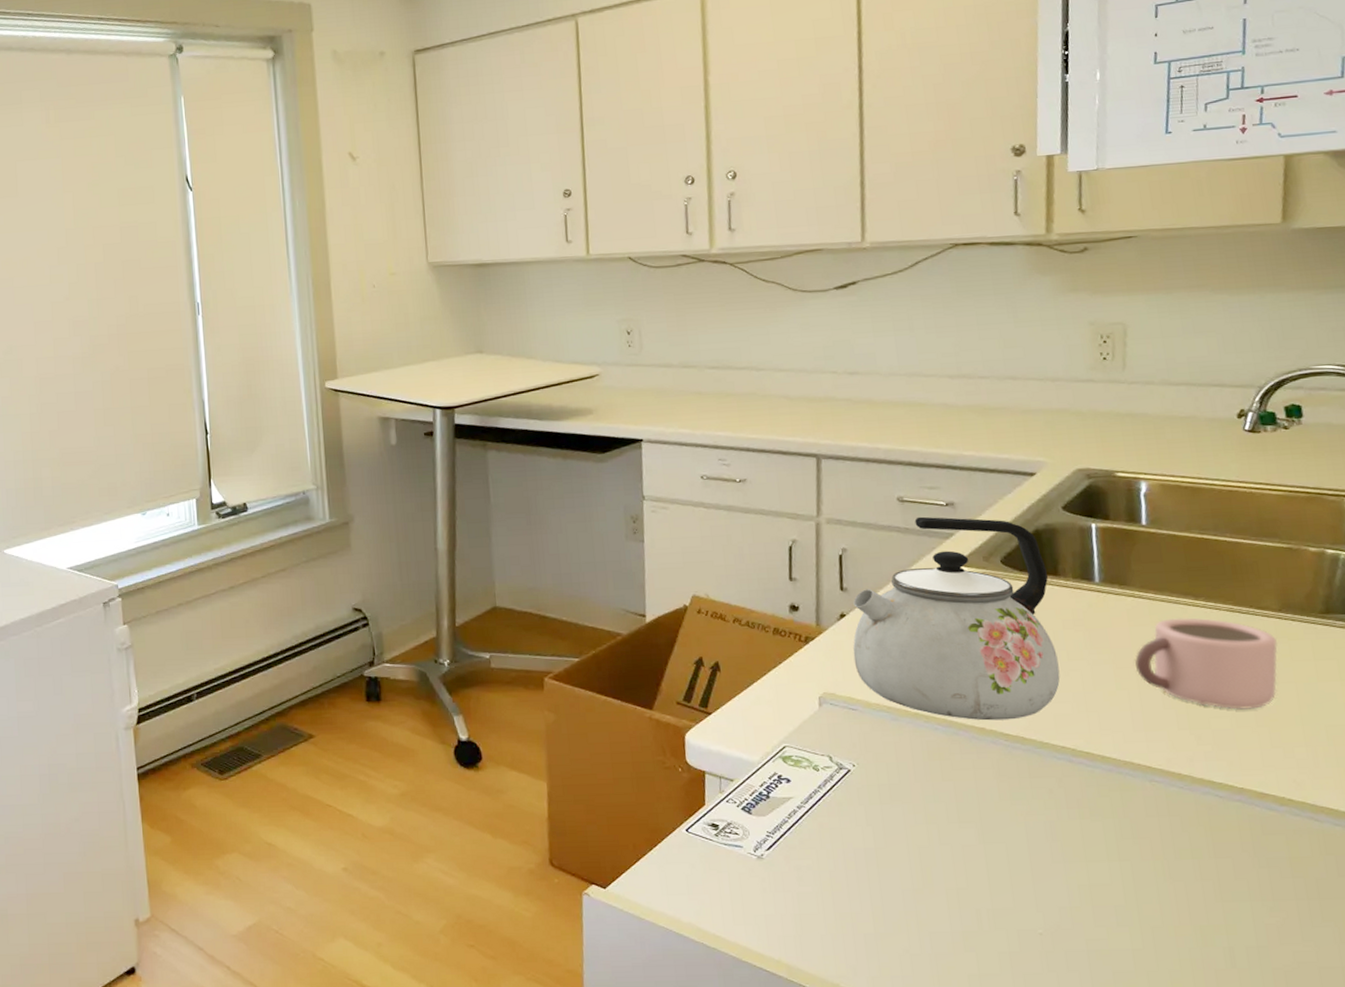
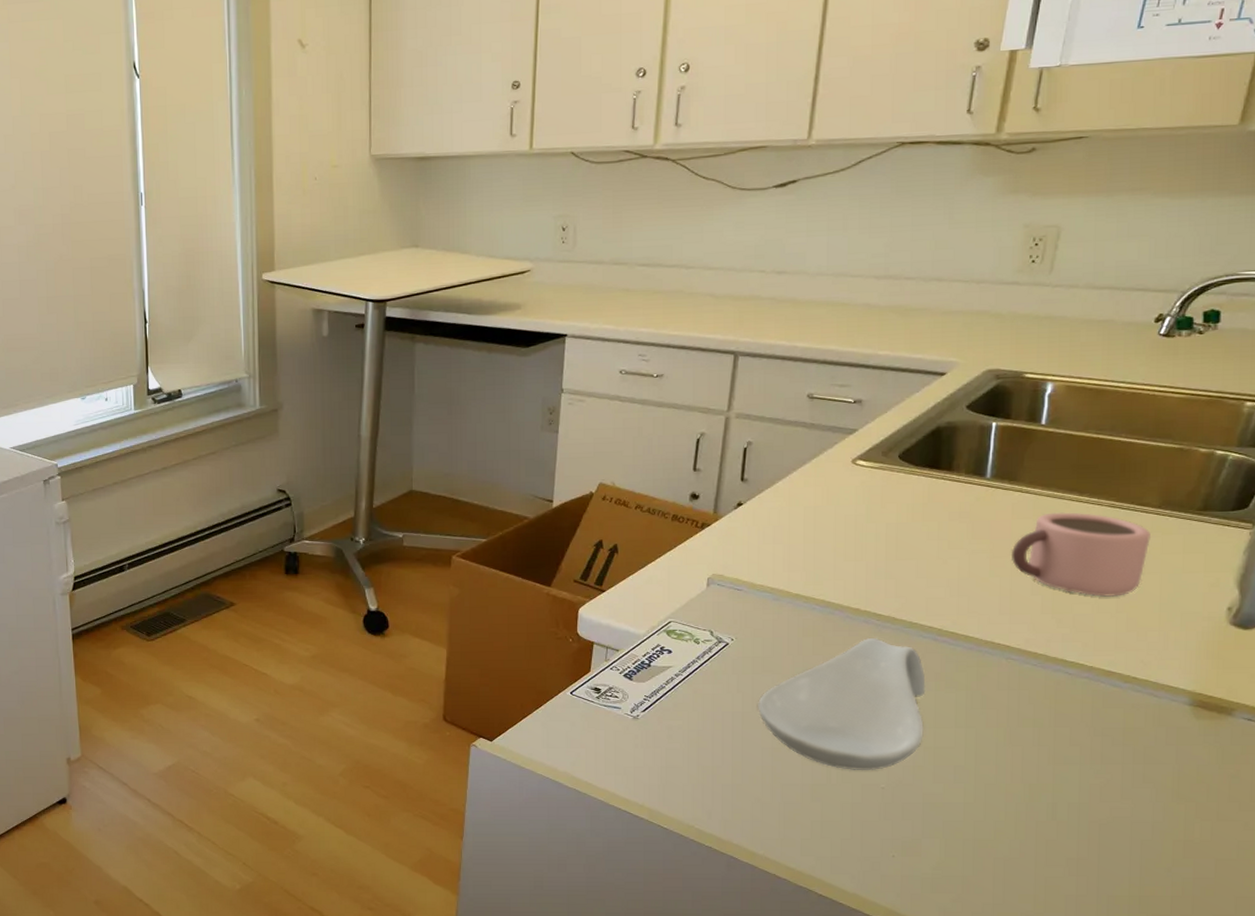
kettle: present [853,516,1060,721] -> none [745,413,943,602]
spoon rest: none [890,761,1076,914] -> present [758,638,926,770]

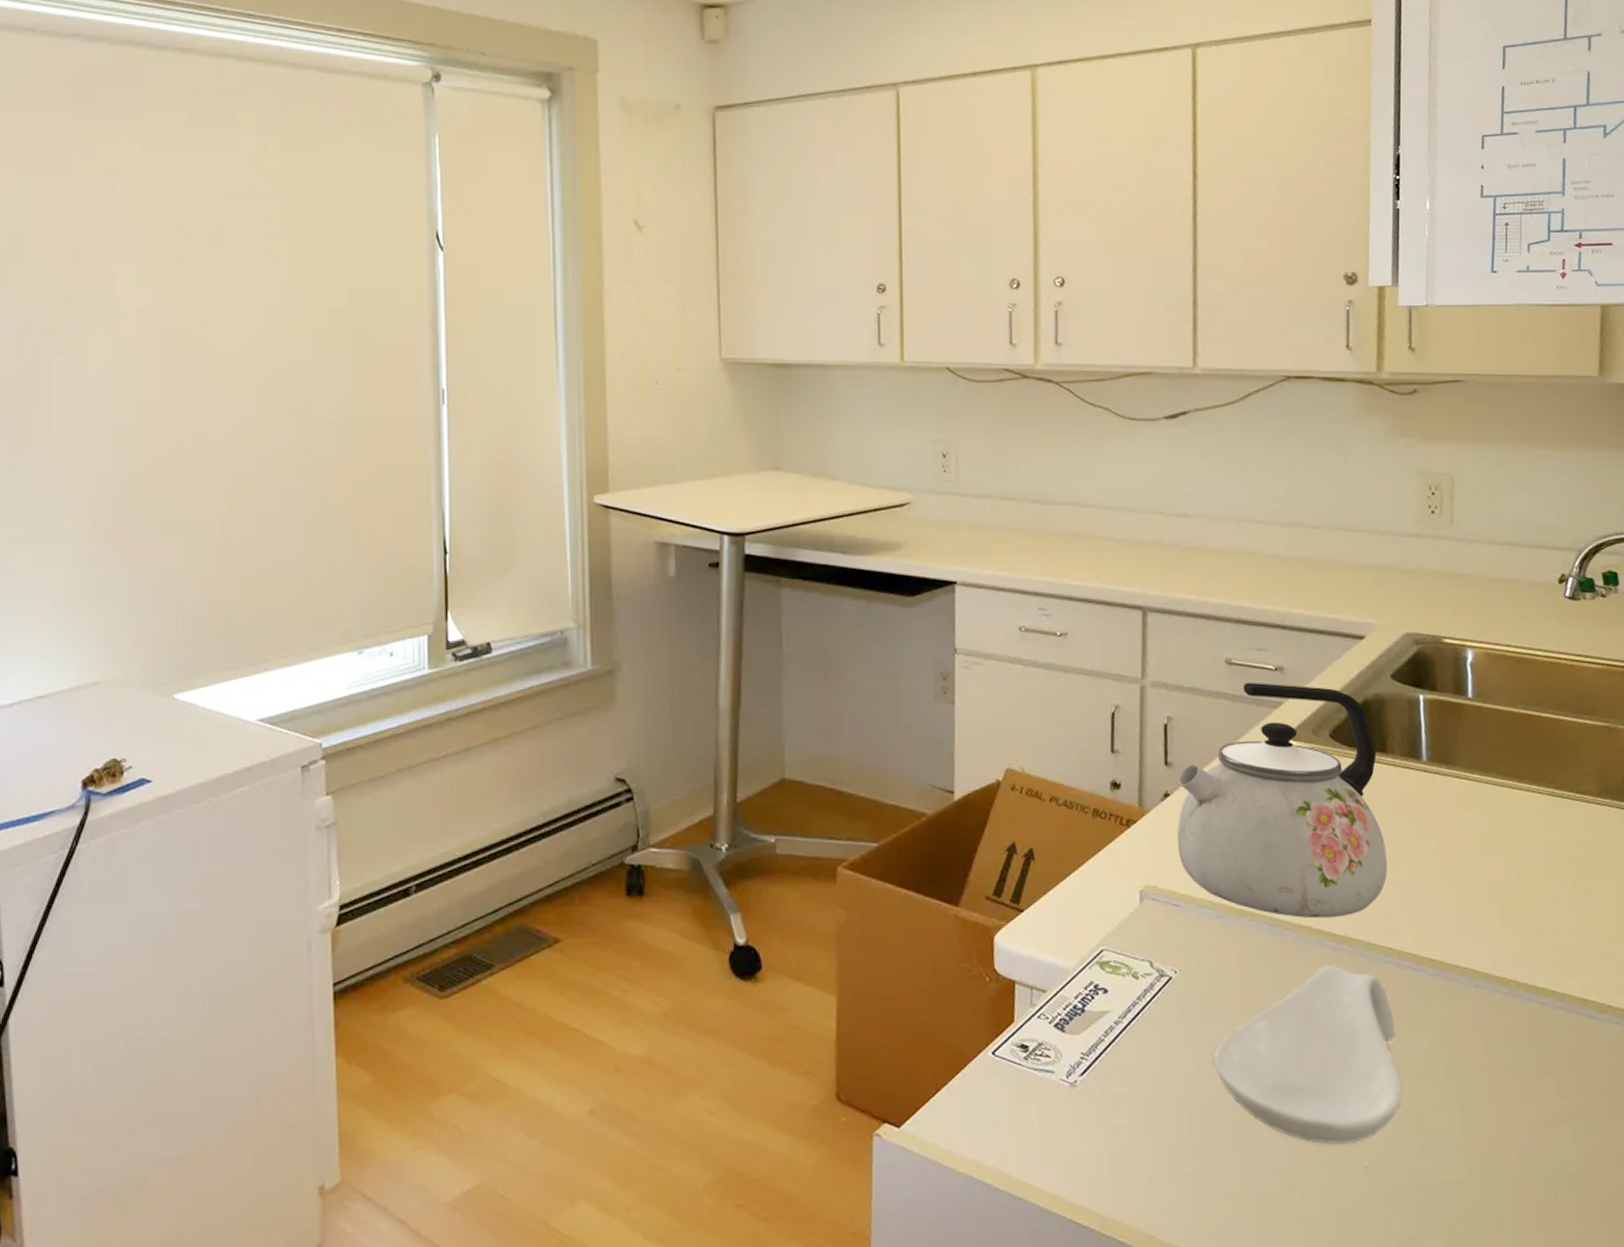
kettle: none [745,413,943,602] -> present [1176,682,1388,919]
mug: present [1012,512,1151,597] -> none [1461,802,1597,905]

